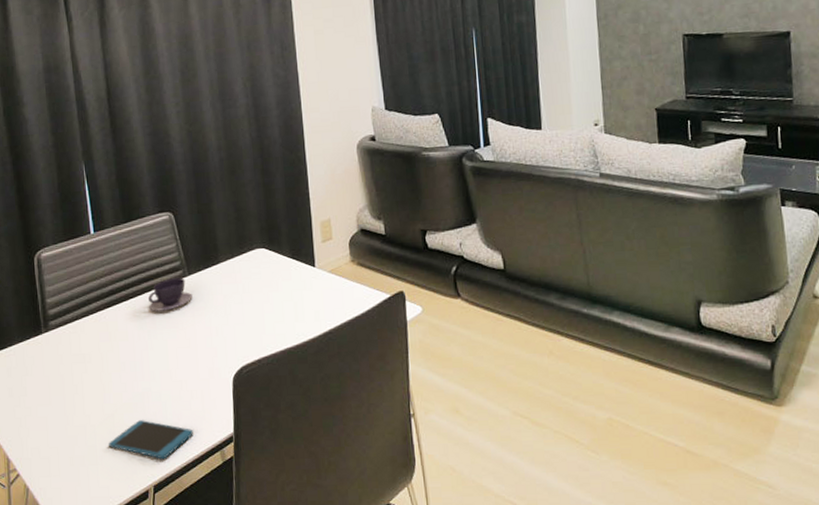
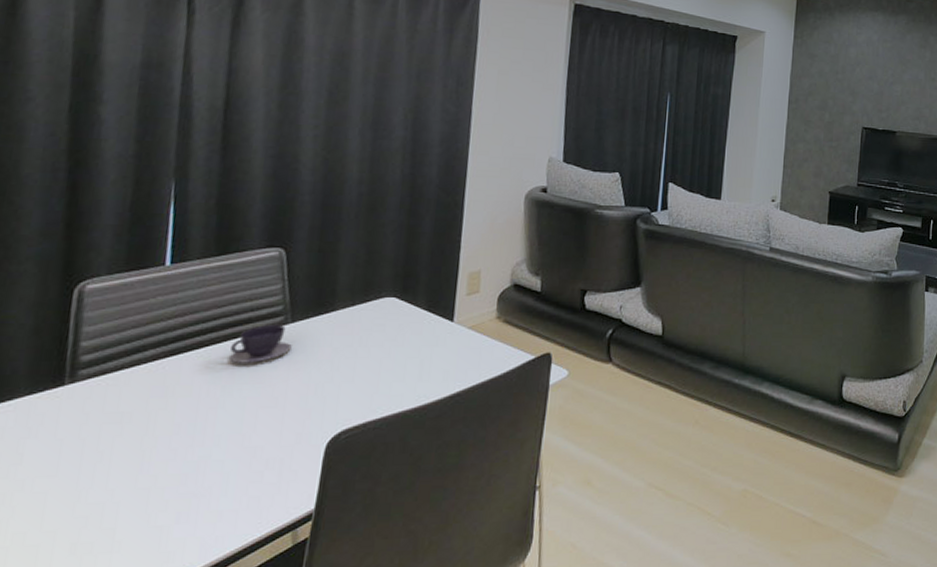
smartphone: present [108,420,193,460] -> none [133,495,260,544]

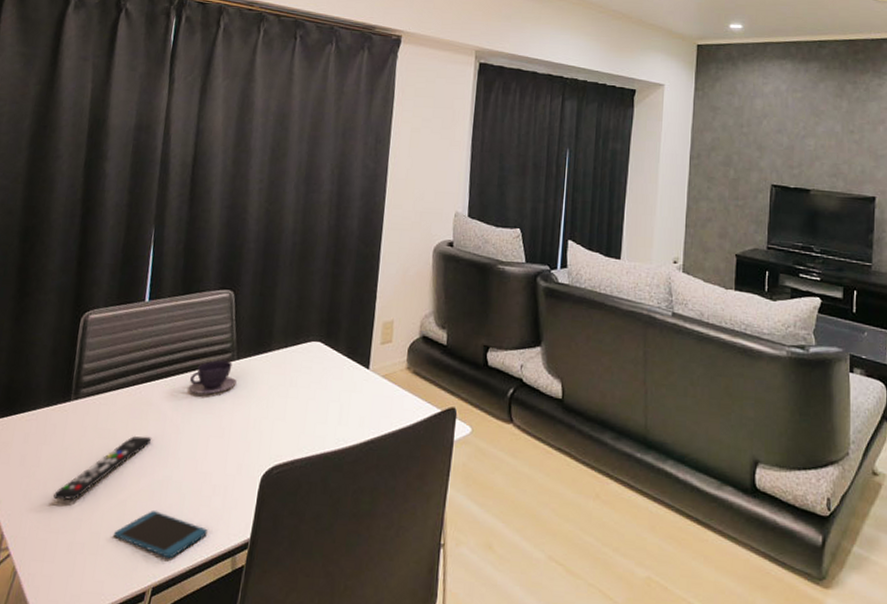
remote control: none [45,415,182,499] -> present [53,435,152,501]
smartphone: none [133,495,260,544] -> present [113,511,207,559]

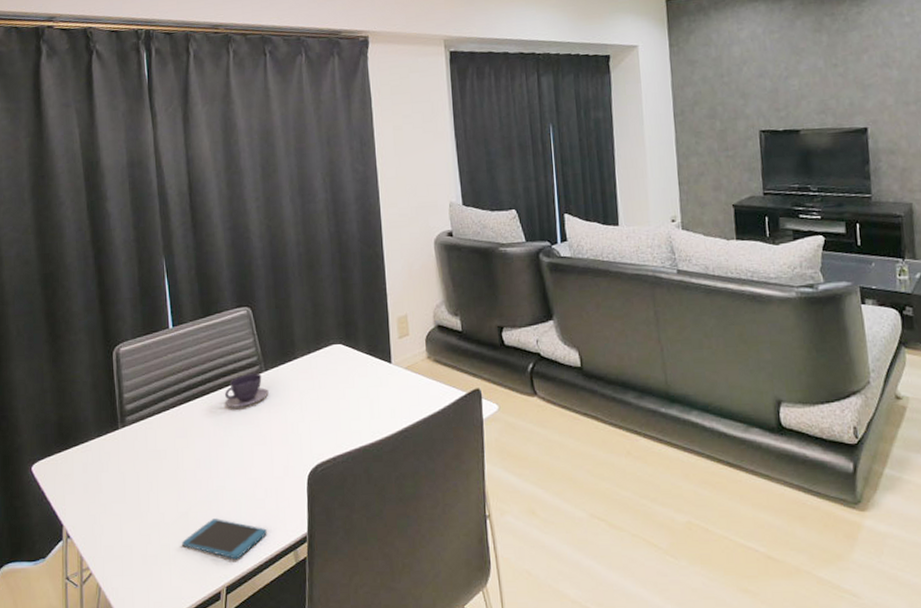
remote control: present [53,435,152,501] -> none [120,452,200,520]

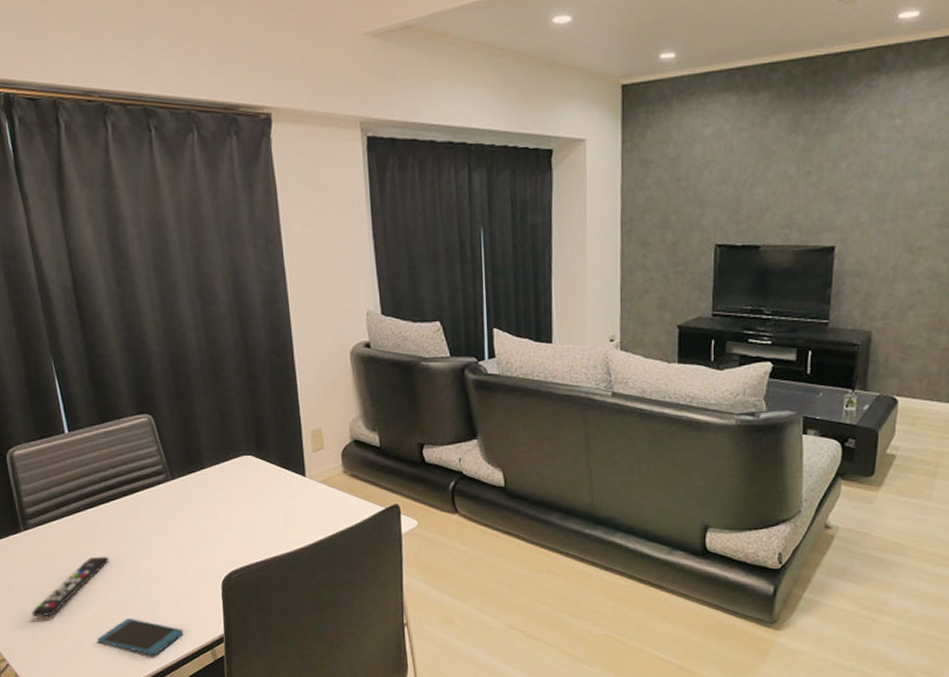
remote control: none [120,452,200,520] -> present [32,556,109,617]
teacup: present [225,373,269,407] -> none [130,482,177,514]

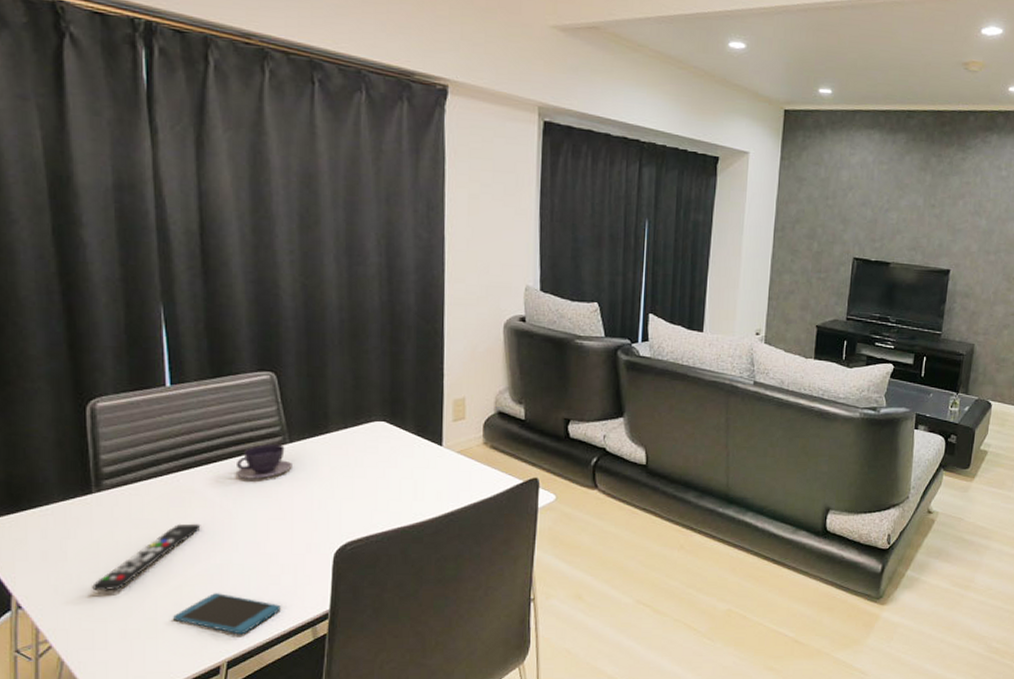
teacup: none [130,482,177,514] -> present [237,444,292,479]

